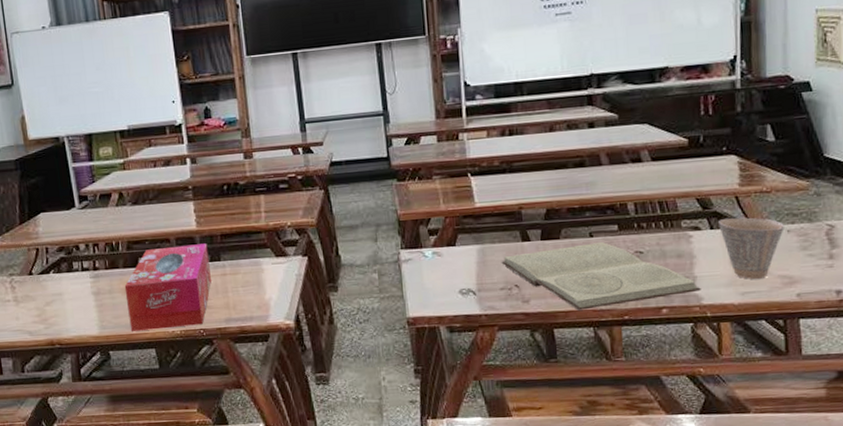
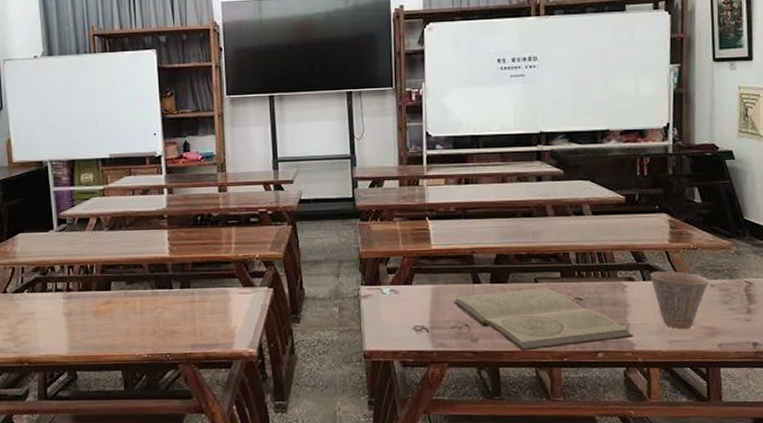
tissue box: present [124,243,212,331] -> none [96,271,180,353]

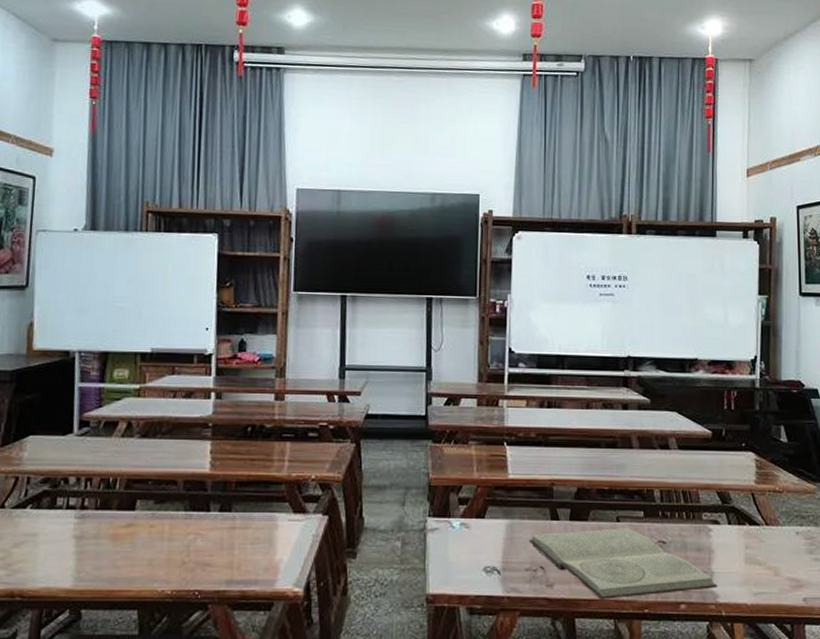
cup: present [651,270,708,330] -> none [736,514,794,581]

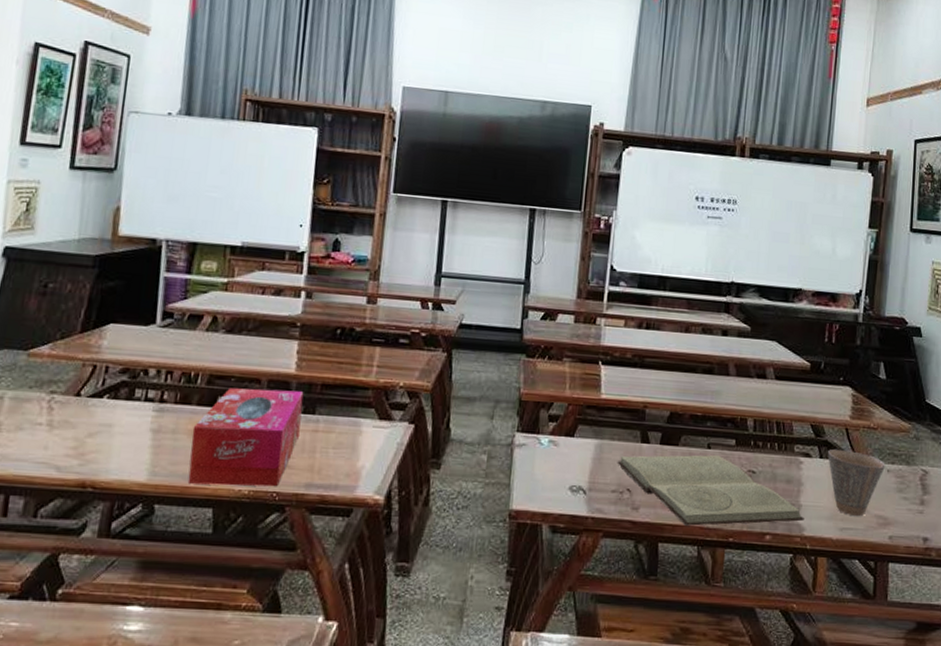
tissue box: none [112,490,219,587] -> present [187,388,304,487]
cup: none [736,514,794,581] -> present [828,448,885,517]

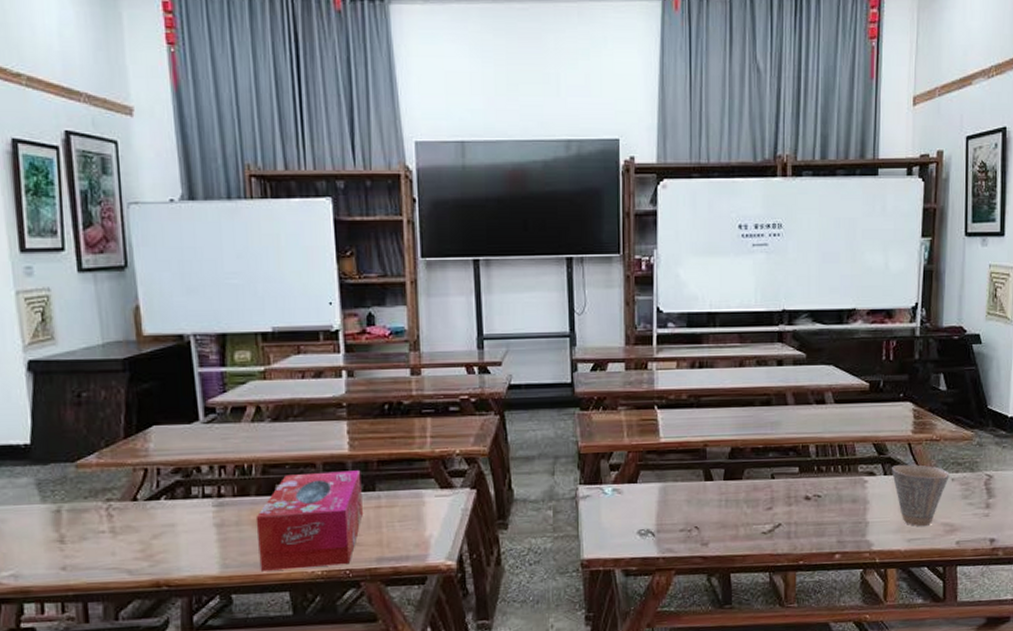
book: present [617,455,804,526] -> none [682,484,872,554]

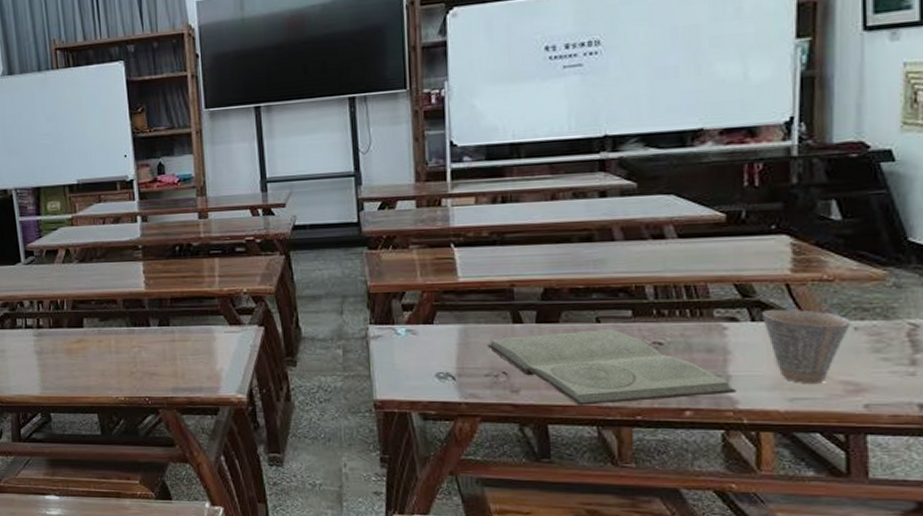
tissue box: present [255,470,363,571] -> none [68,307,159,394]
book: none [682,484,872,554] -> present [486,329,736,406]

